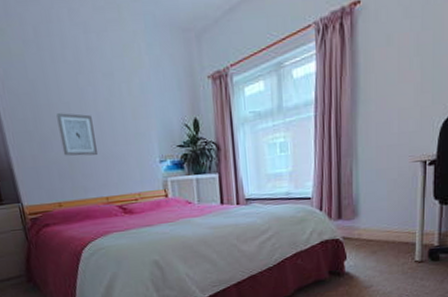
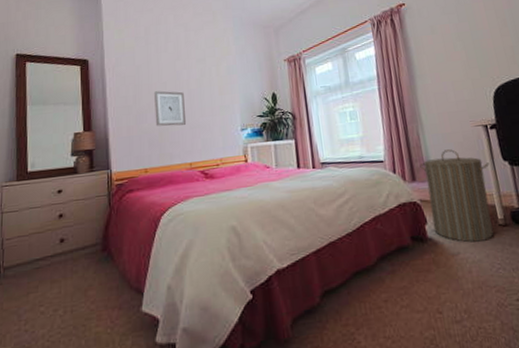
laundry hamper: none [348,186,419,277] -> present [419,149,494,243]

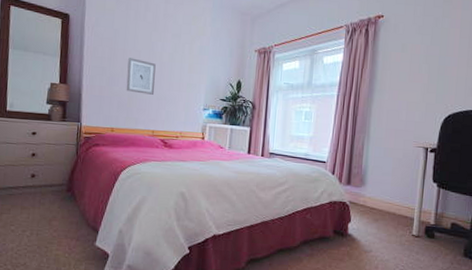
laundry hamper: present [419,149,494,243] -> none [355,163,420,246]

